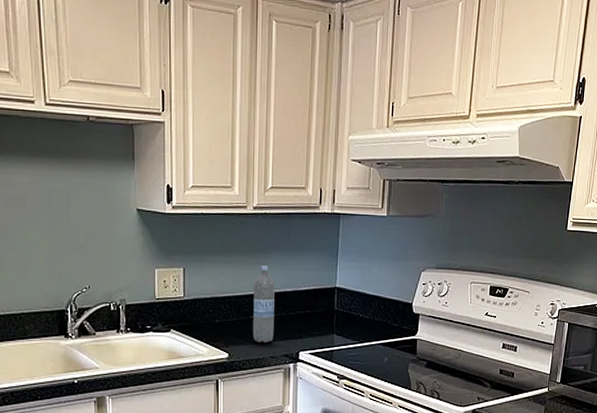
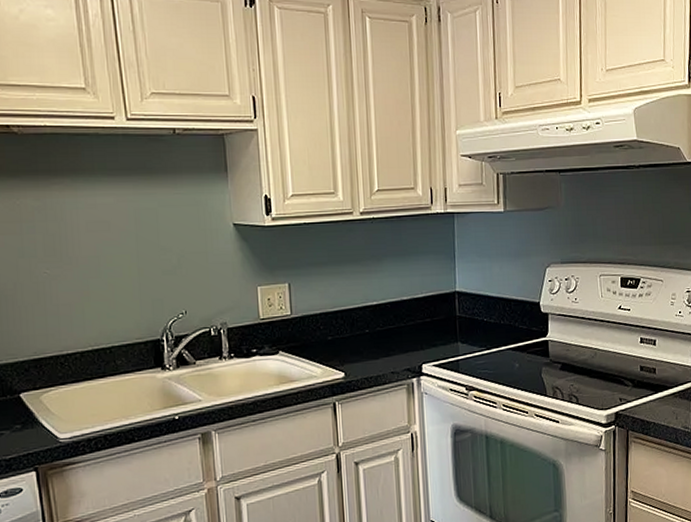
water bottle: present [253,266,276,343] -> none [366,274,393,358]

